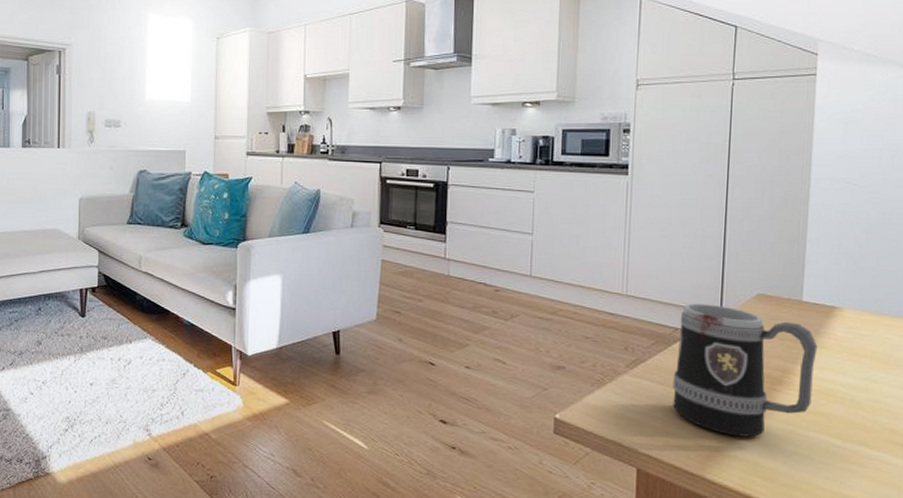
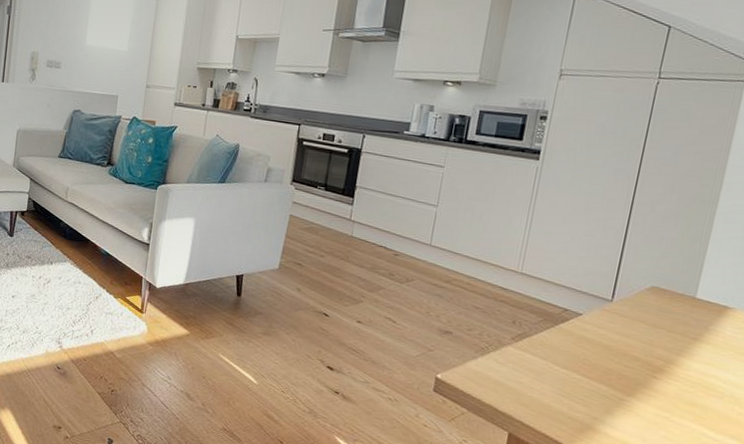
mug: present [672,303,818,437] -> none [552,287,705,419]

